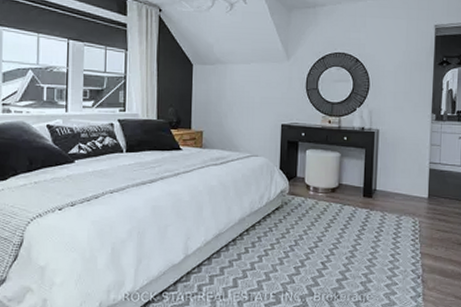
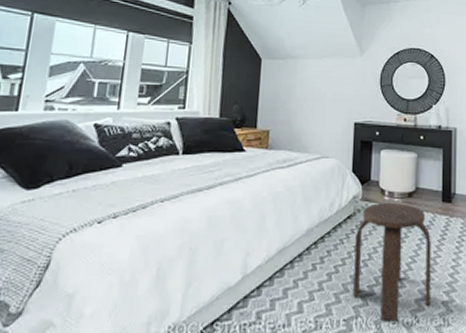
stool: none [281,197,352,296] -> present [353,203,431,321]

